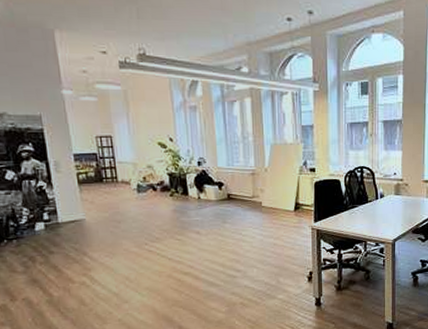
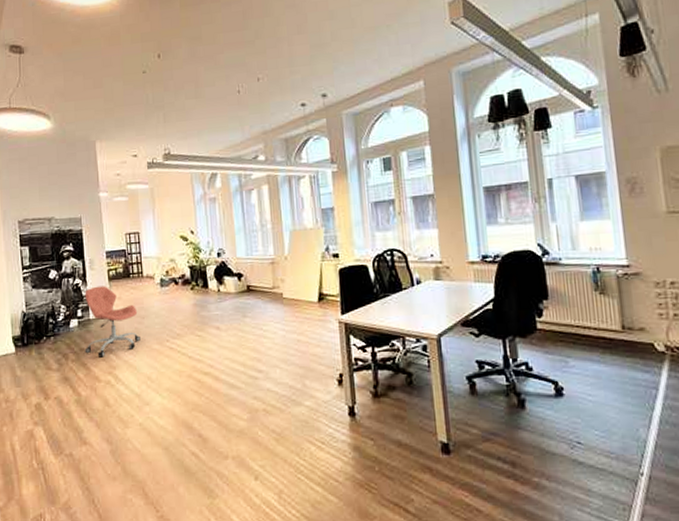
office chair: none [51,189,117,260] -> present [84,286,140,358]

